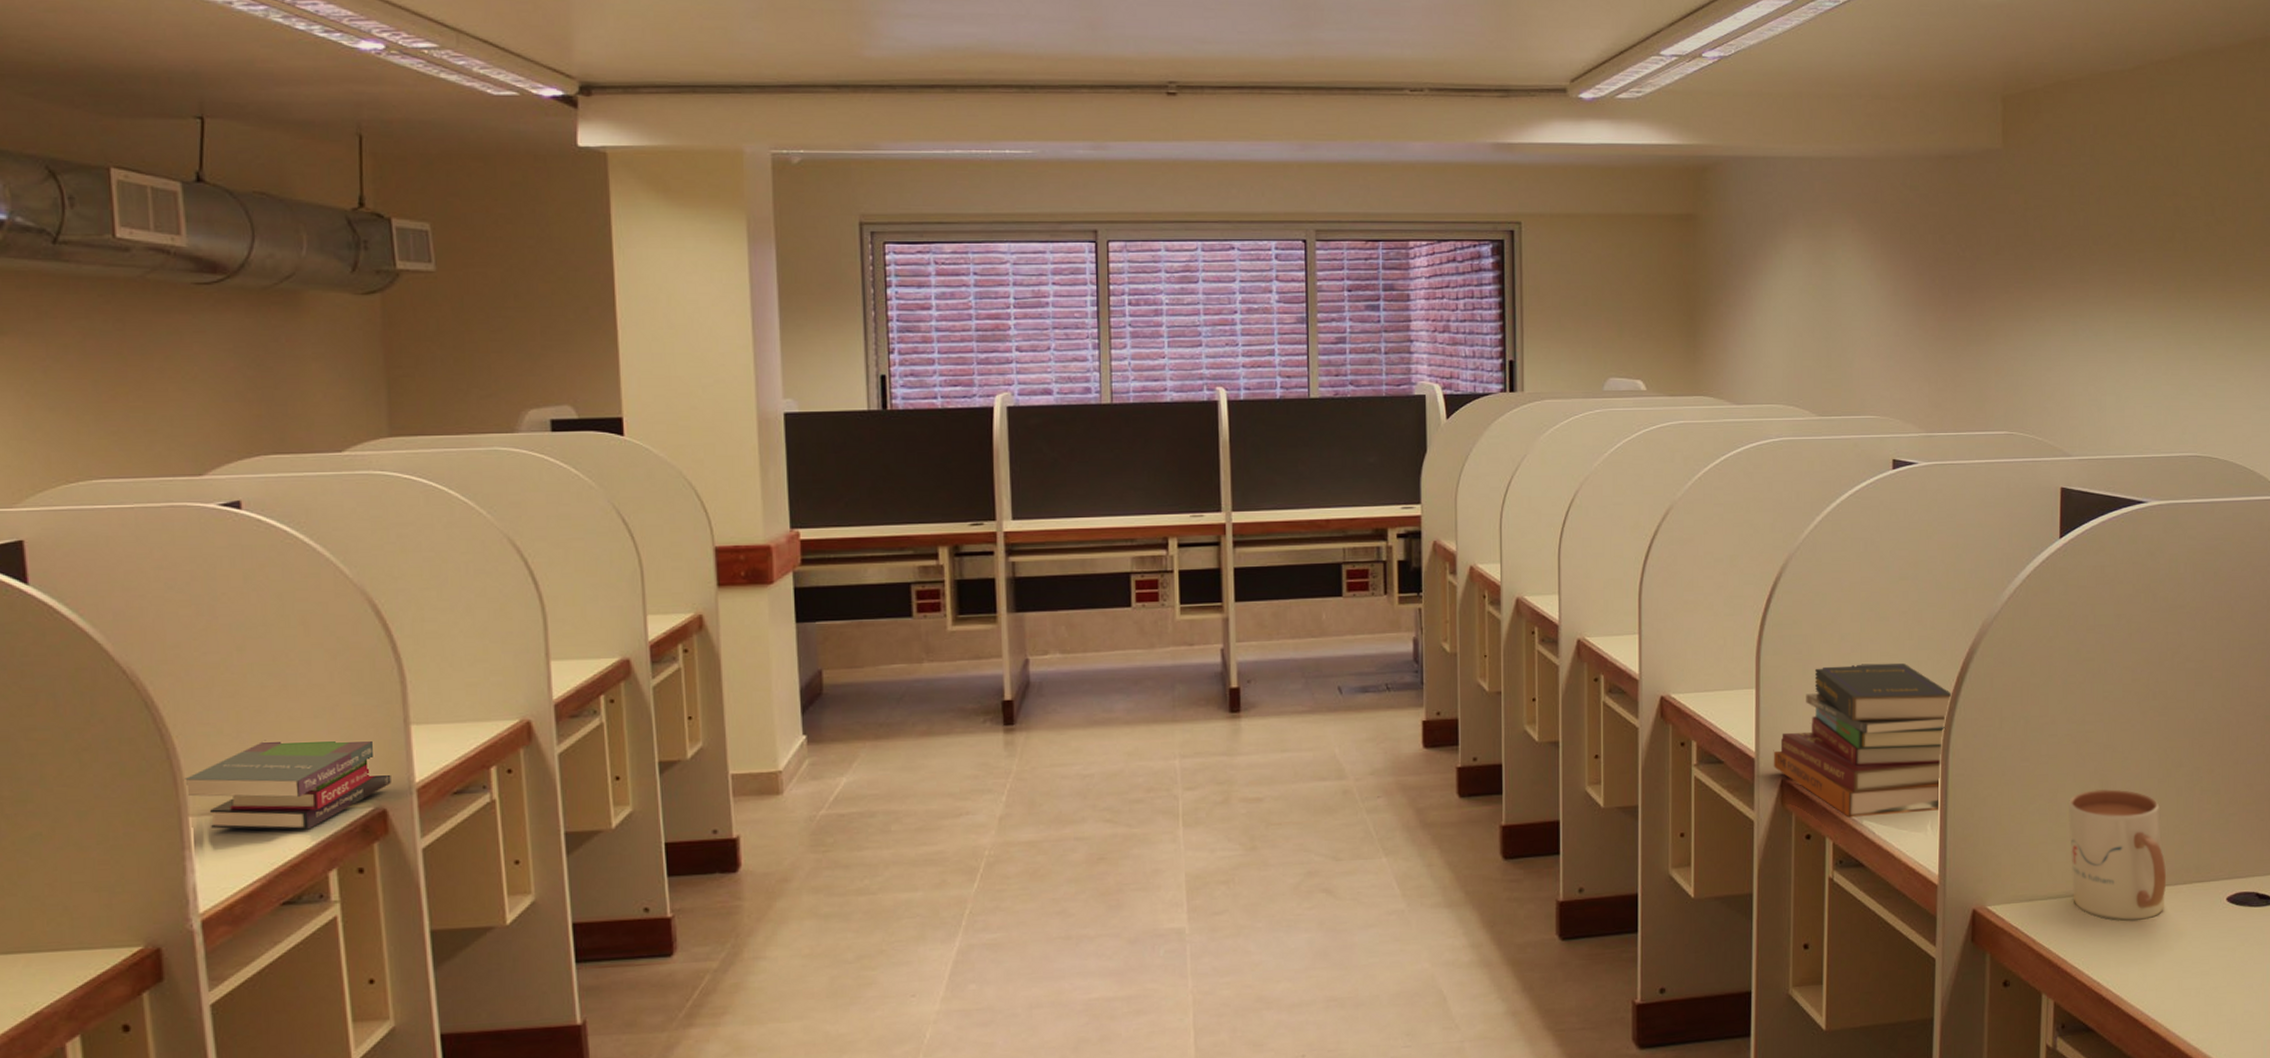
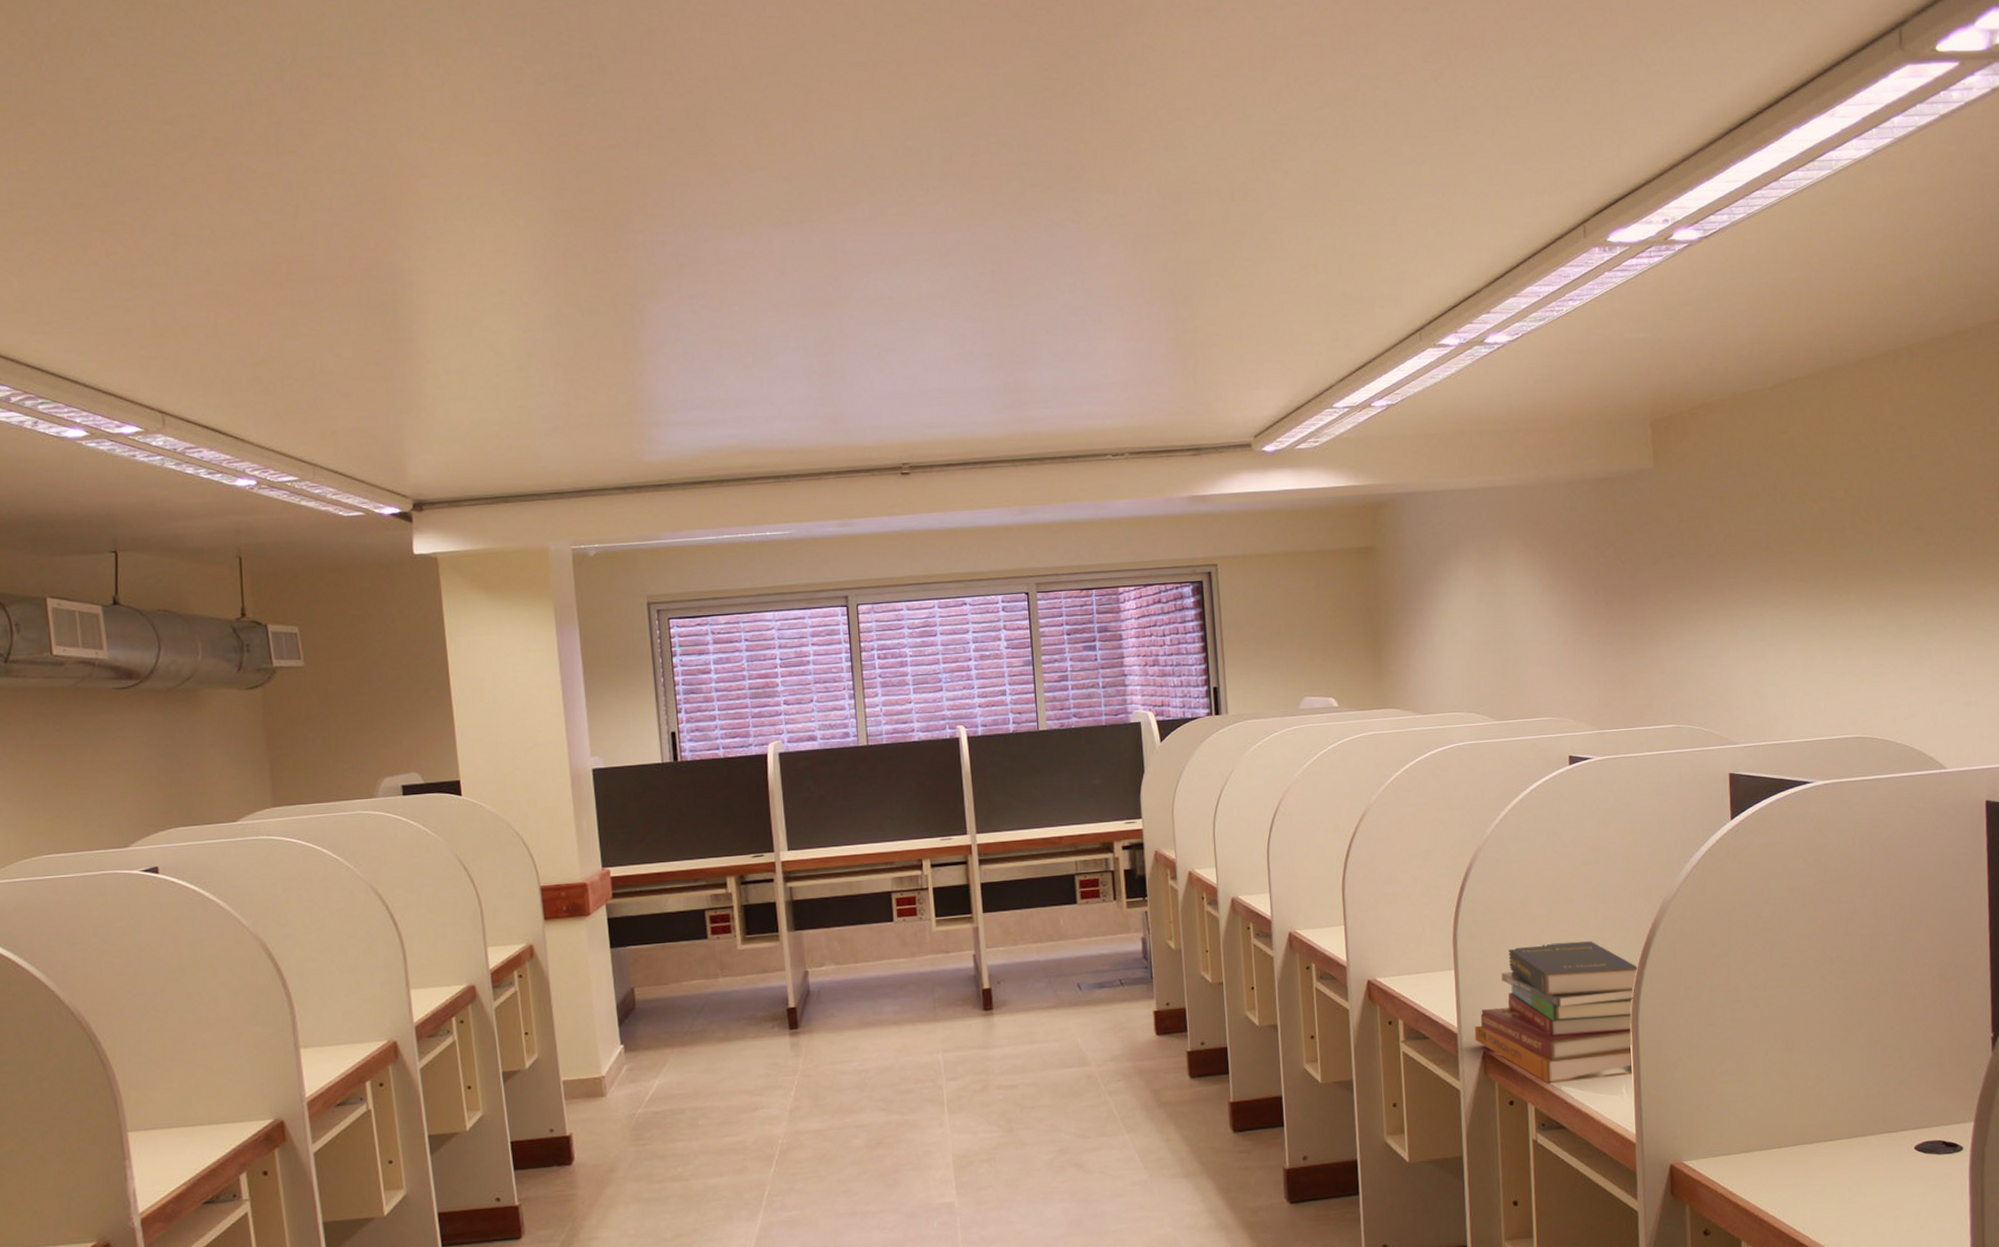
books: present [183,740,391,830] -> none [122,1064,287,1142]
mug: present [2068,788,2167,922] -> none [1754,1049,1855,1172]

